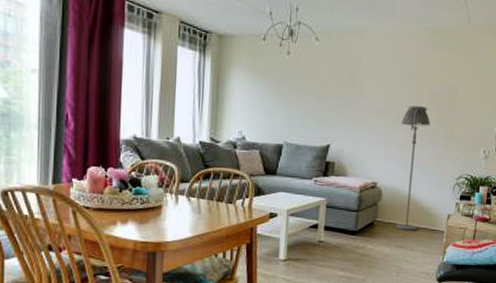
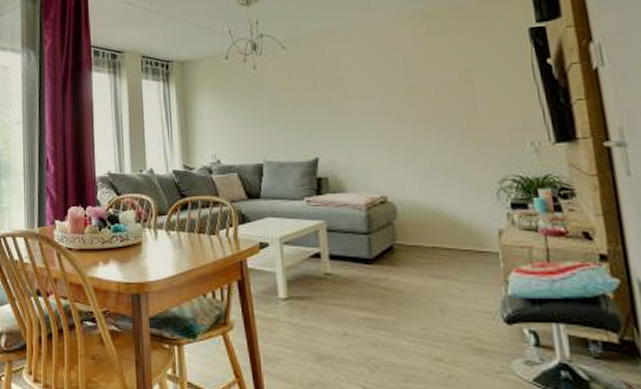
floor lamp: present [395,106,431,231] -> none [403,100,458,255]

